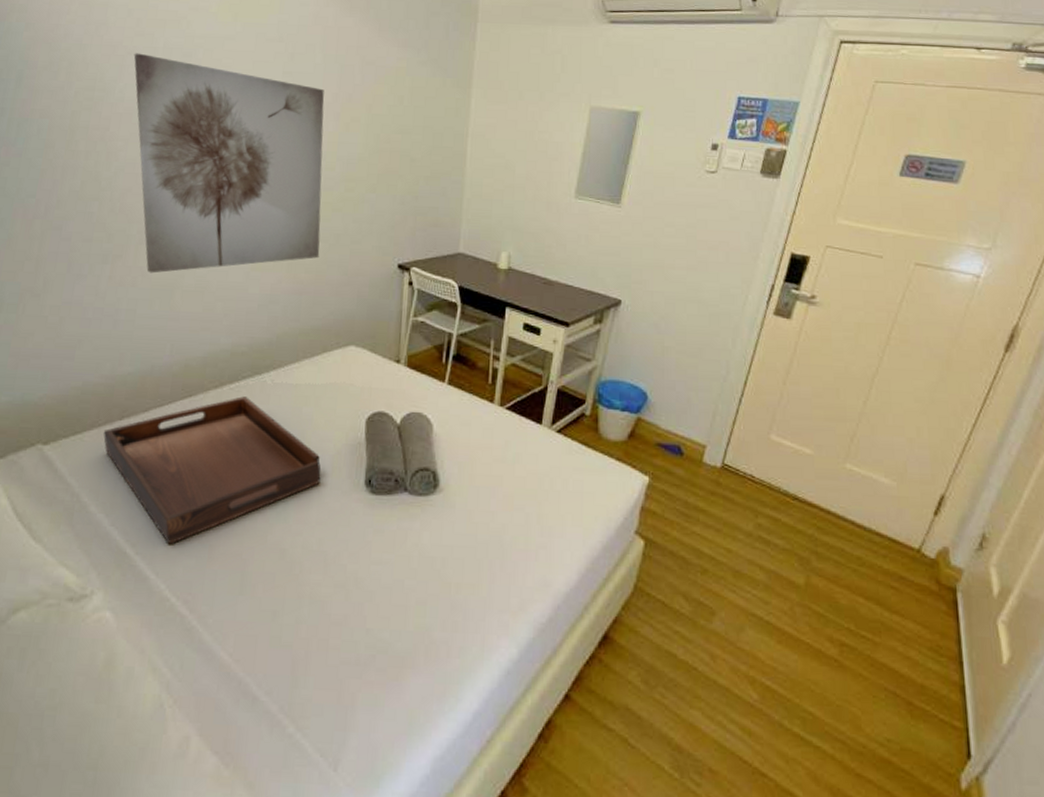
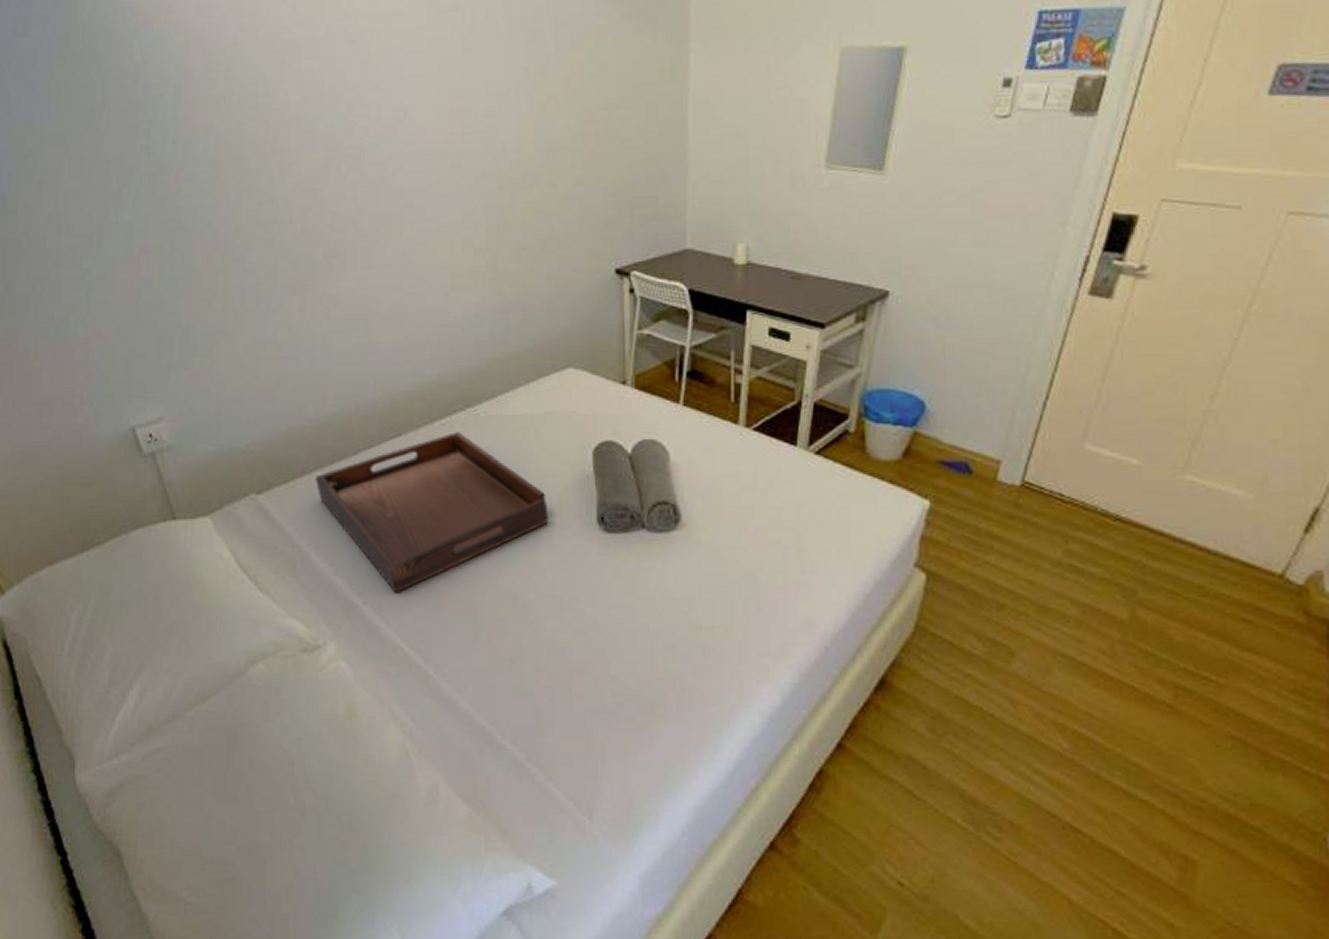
wall art: present [134,53,325,274] -> none [294,45,525,302]

